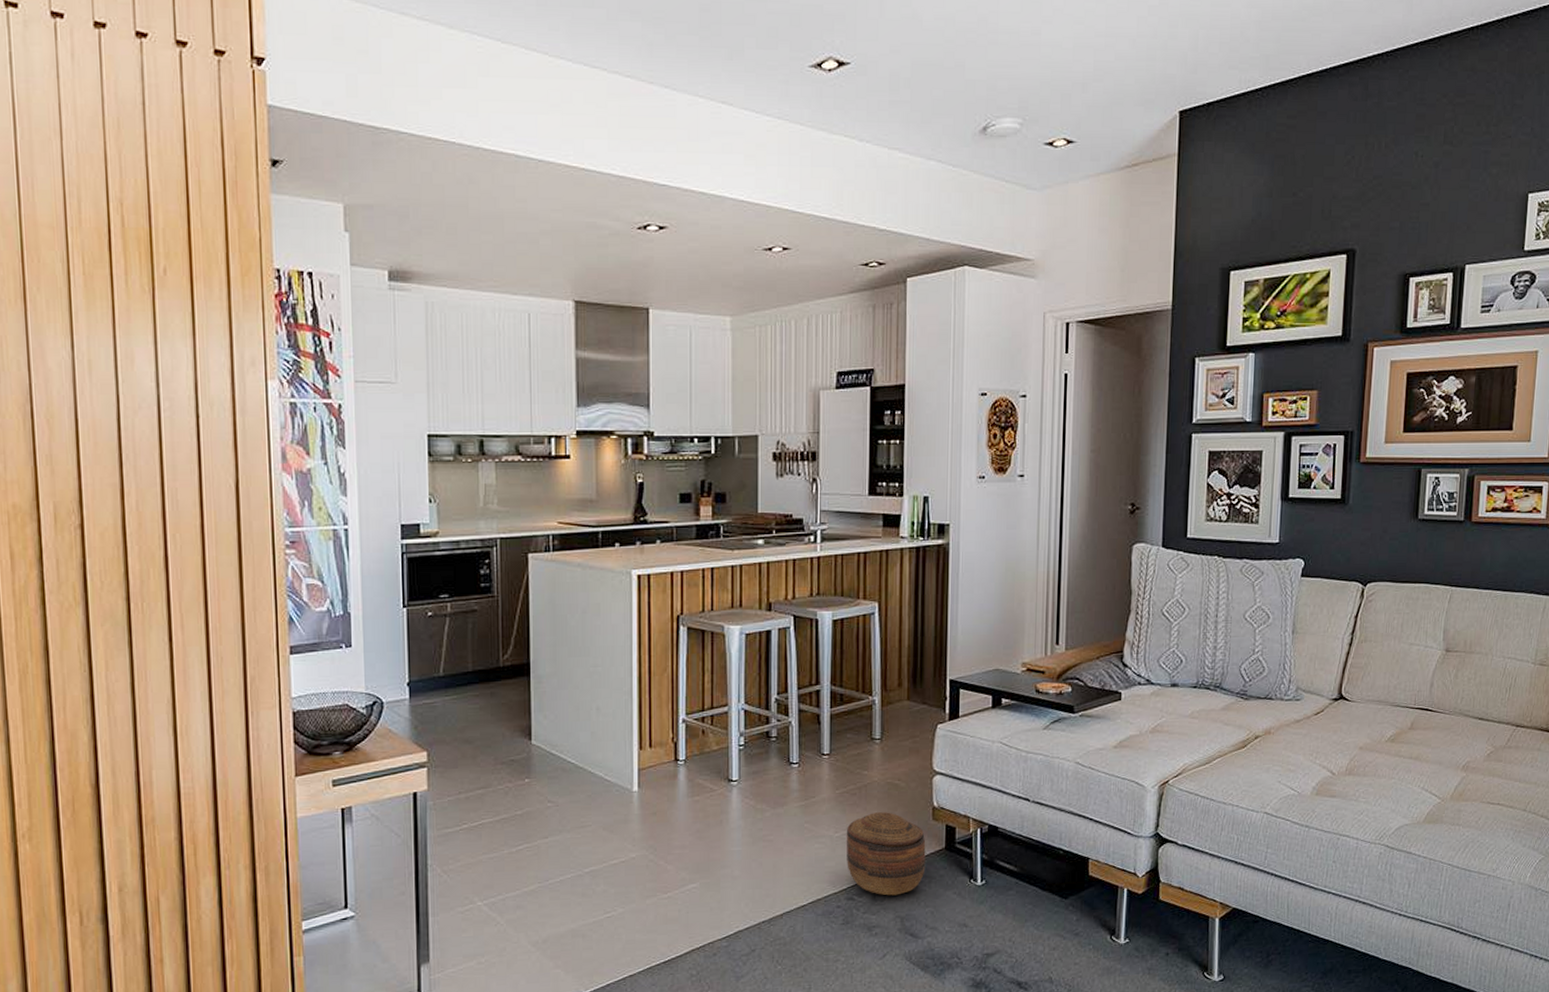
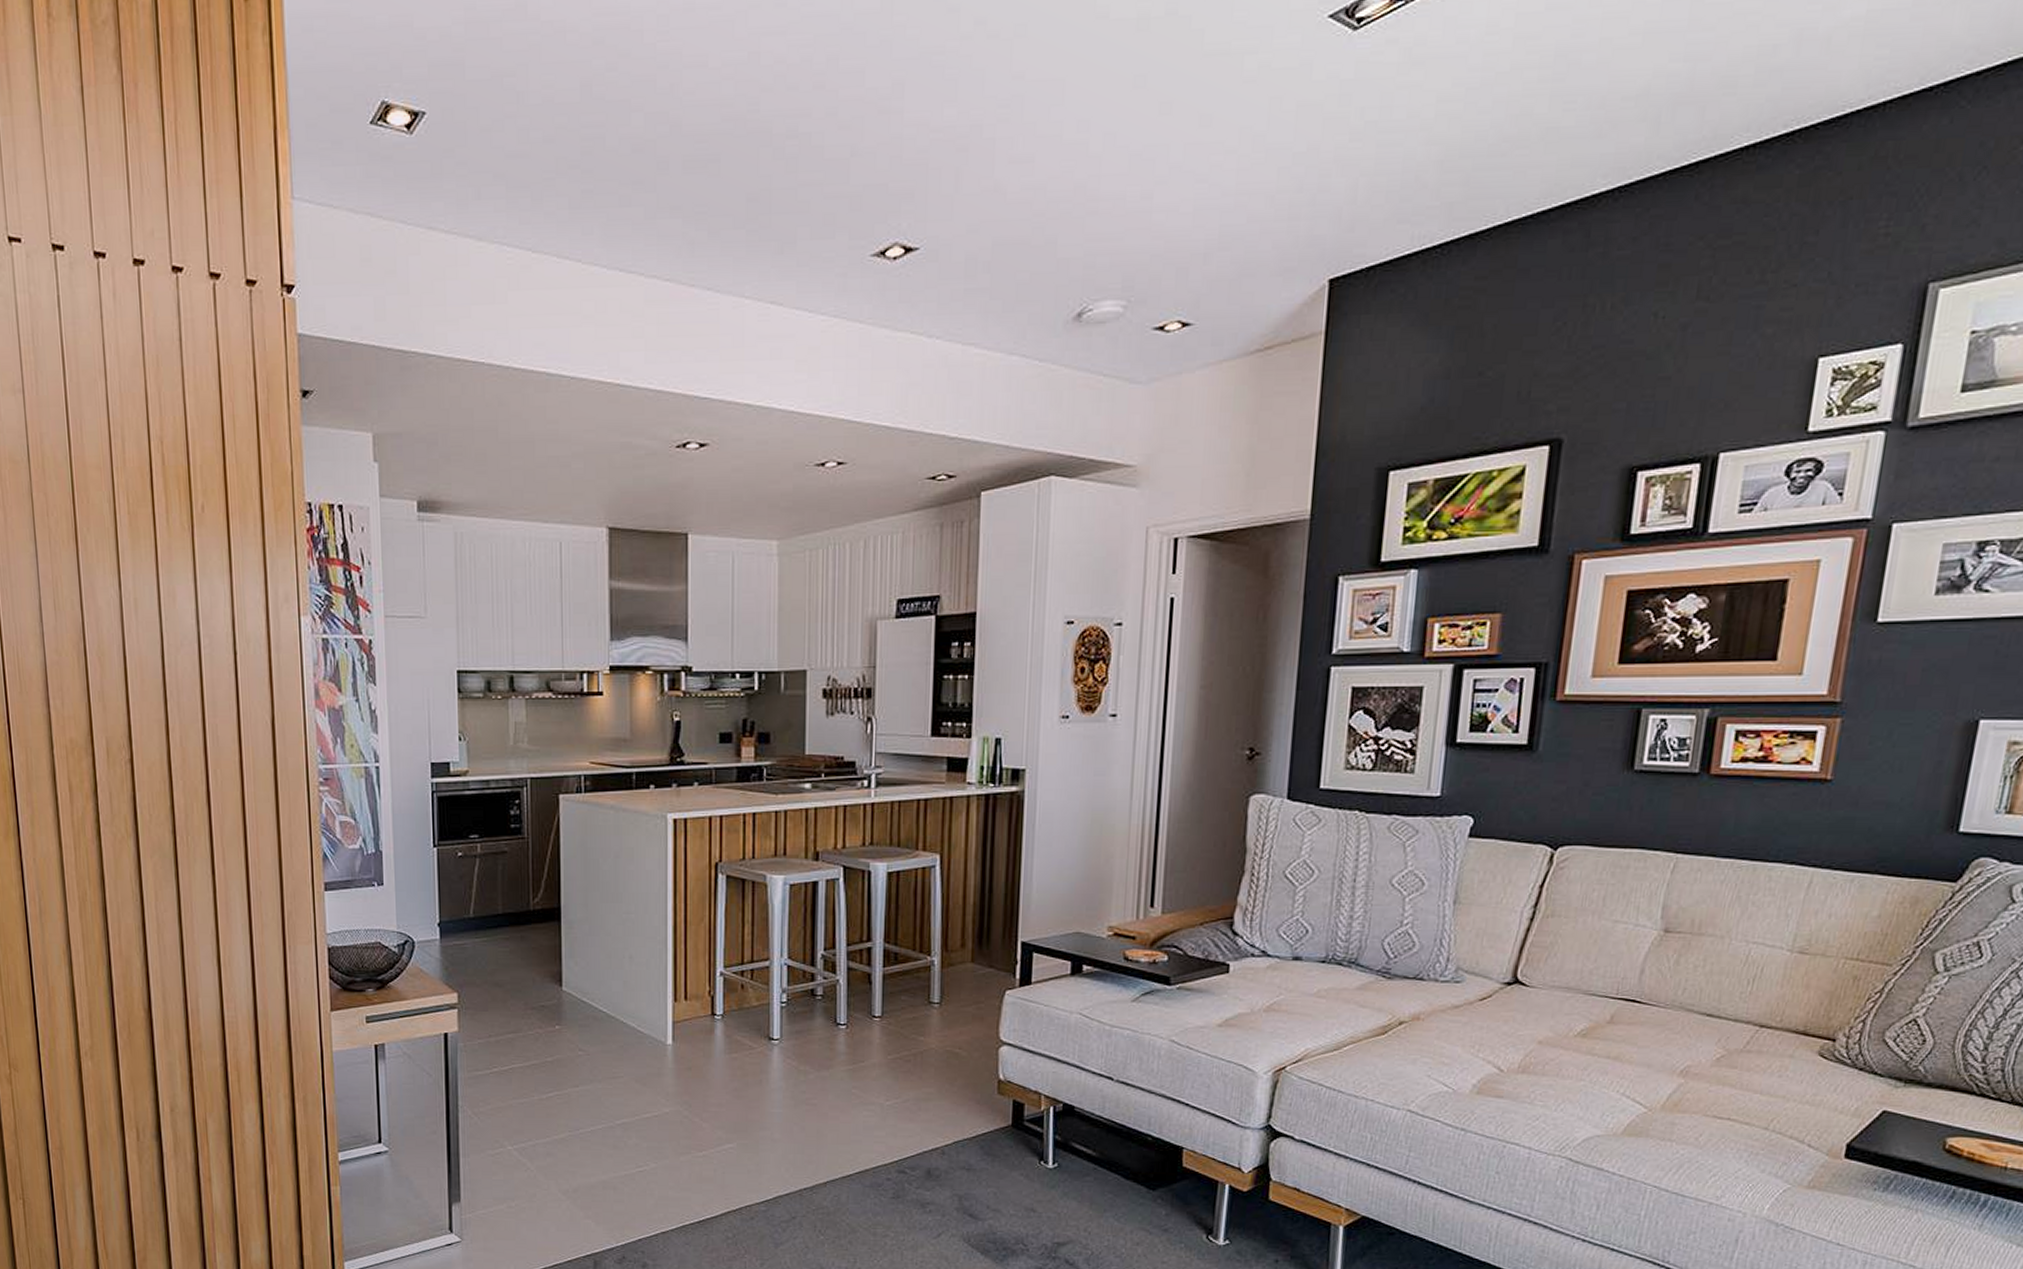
basket: present [846,812,926,896] -> none [898,1082,990,1172]

